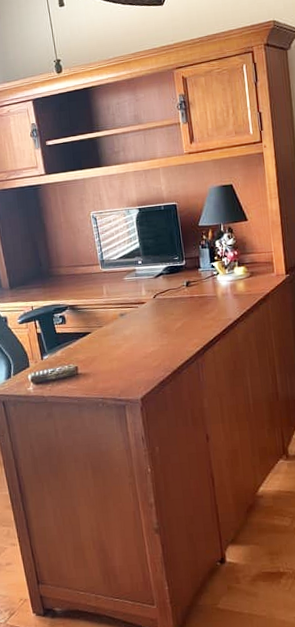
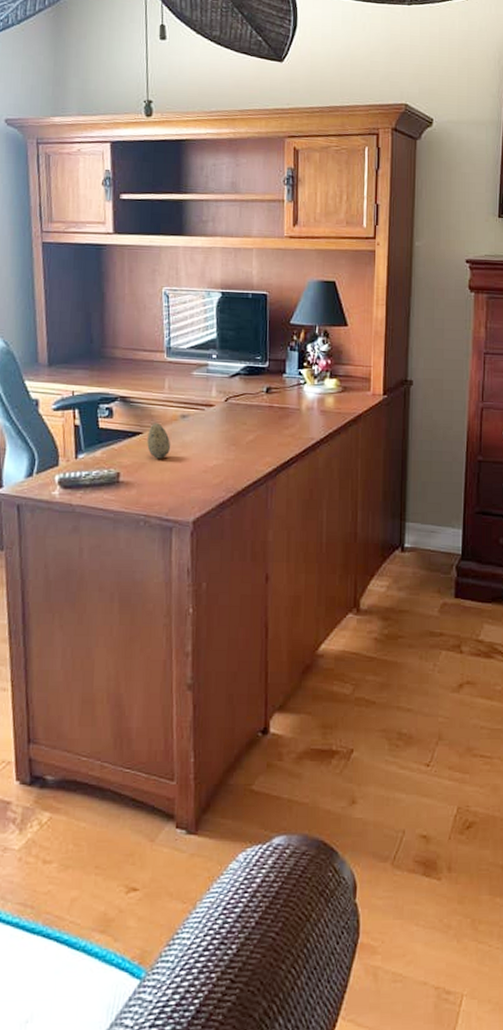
decorative egg: none [95,323,115,352] -> present [147,423,171,459]

